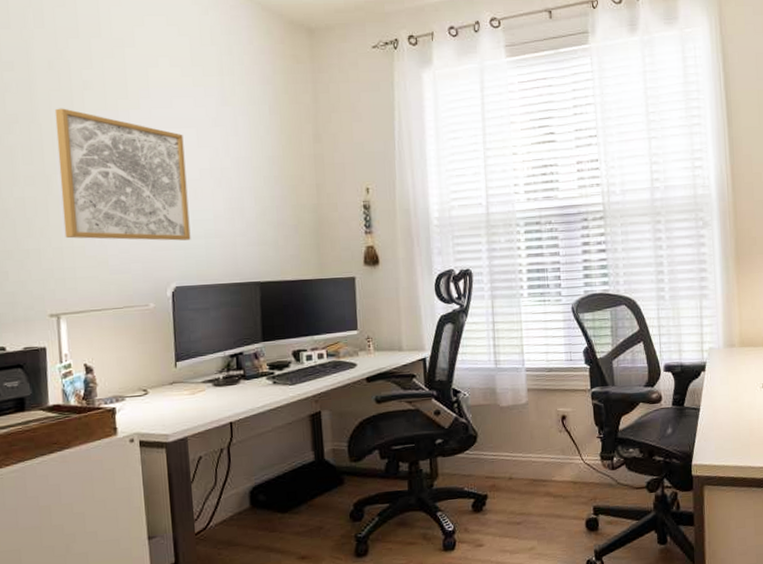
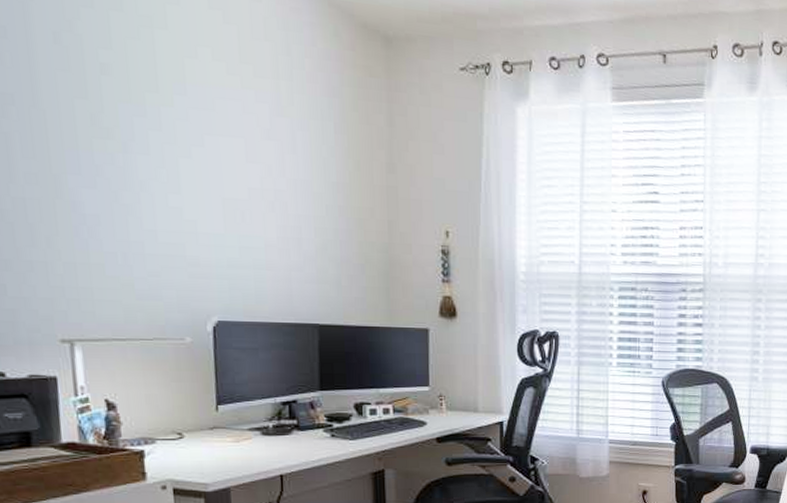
wall art: present [54,108,191,241] -> none [62,93,237,269]

